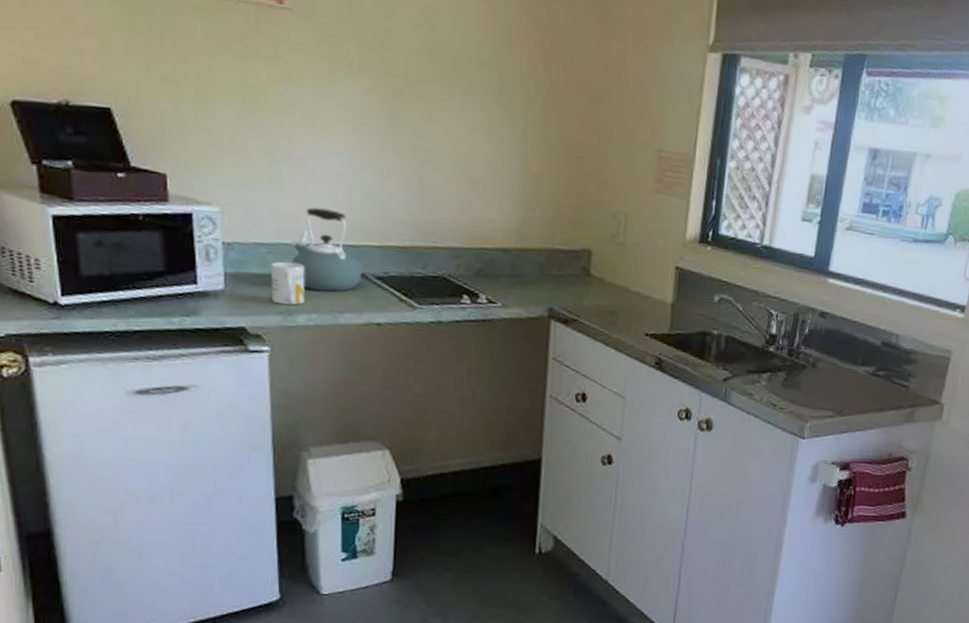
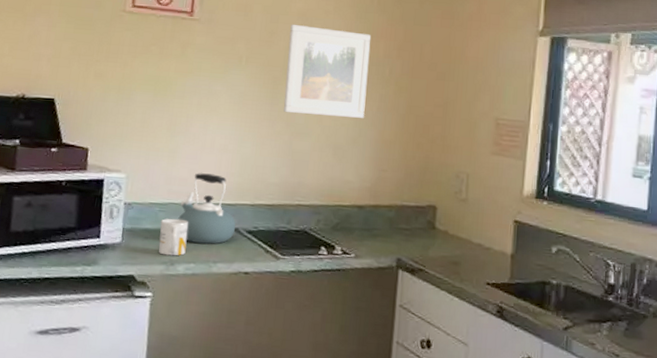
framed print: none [409,21,512,146] -> present [284,24,371,118]

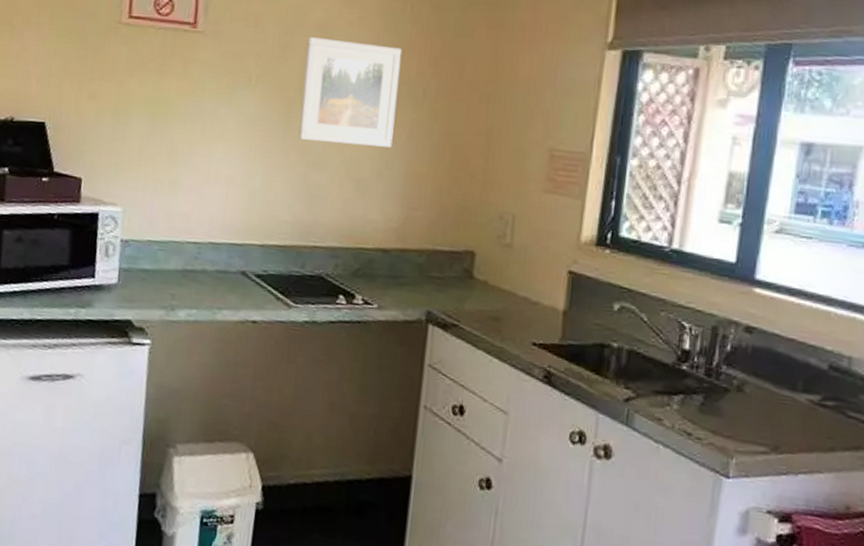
mug: present [158,218,189,256] -> none [158,258,191,301]
kettle: present [178,173,236,244] -> none [179,208,243,289]

